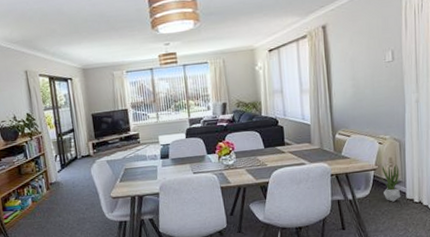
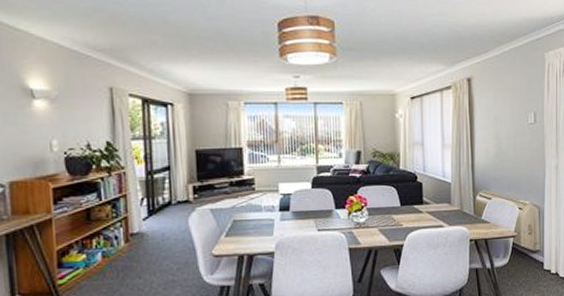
potted plant: present [381,165,402,202] -> none [520,232,540,272]

